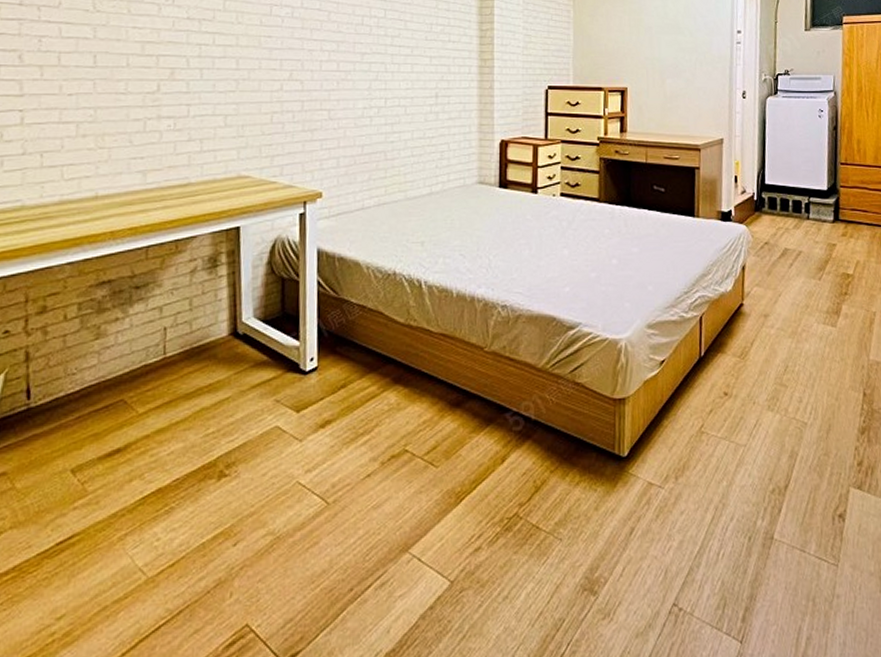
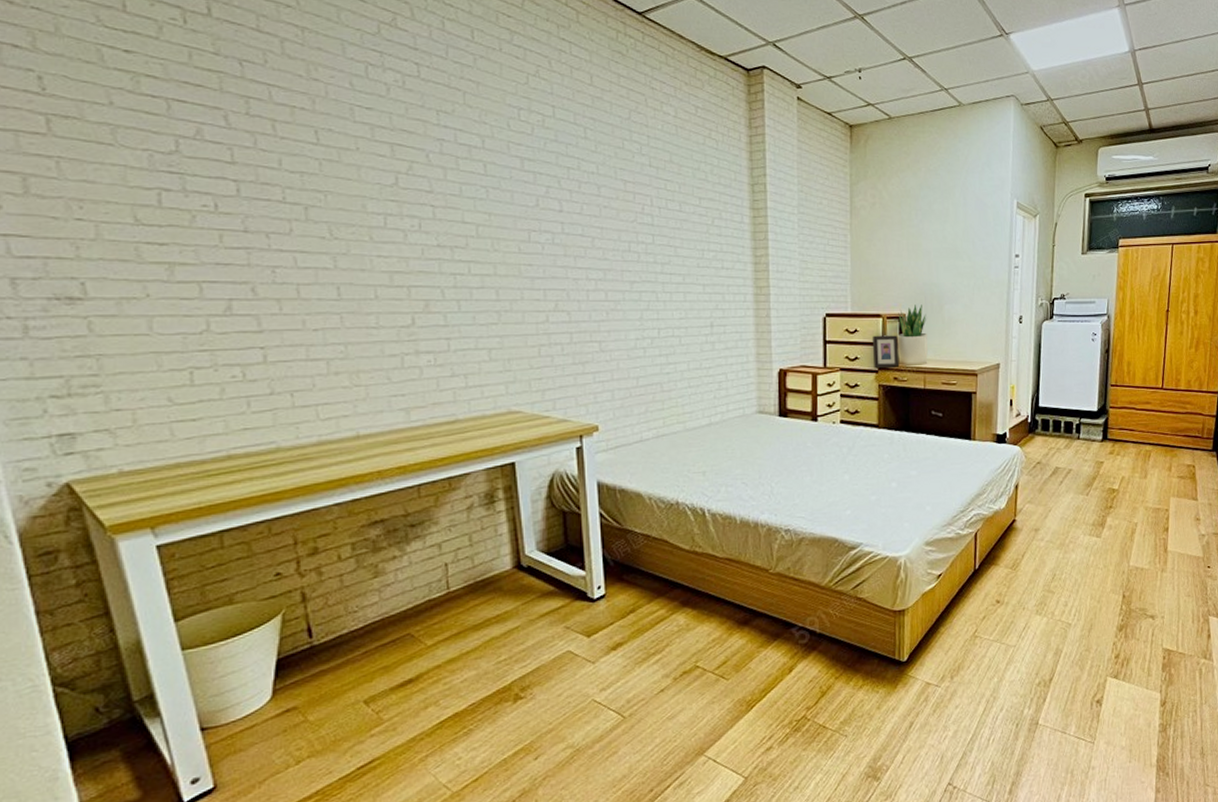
picture frame: none [594,108,621,142] -> present [873,335,900,369]
planter: none [619,78,650,140] -> present [898,305,928,367]

